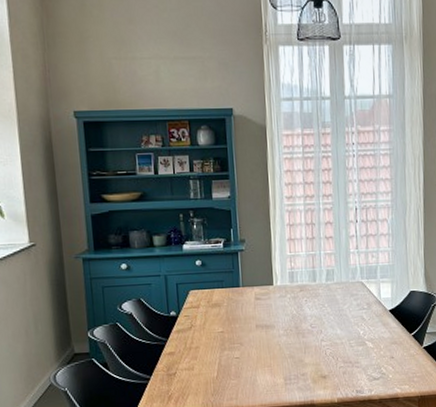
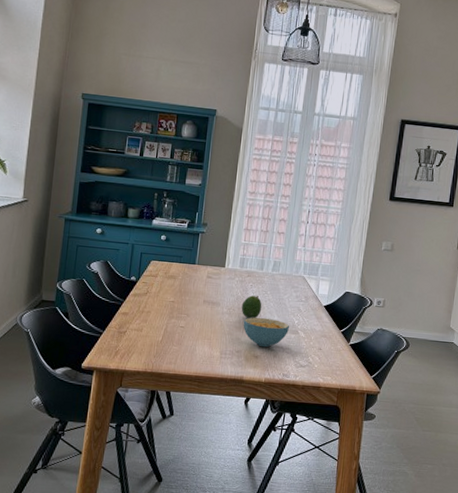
fruit: none [298,310,322,337] -> present [241,295,262,319]
cereal bowl: none [303,333,356,366] -> present [243,317,290,348]

